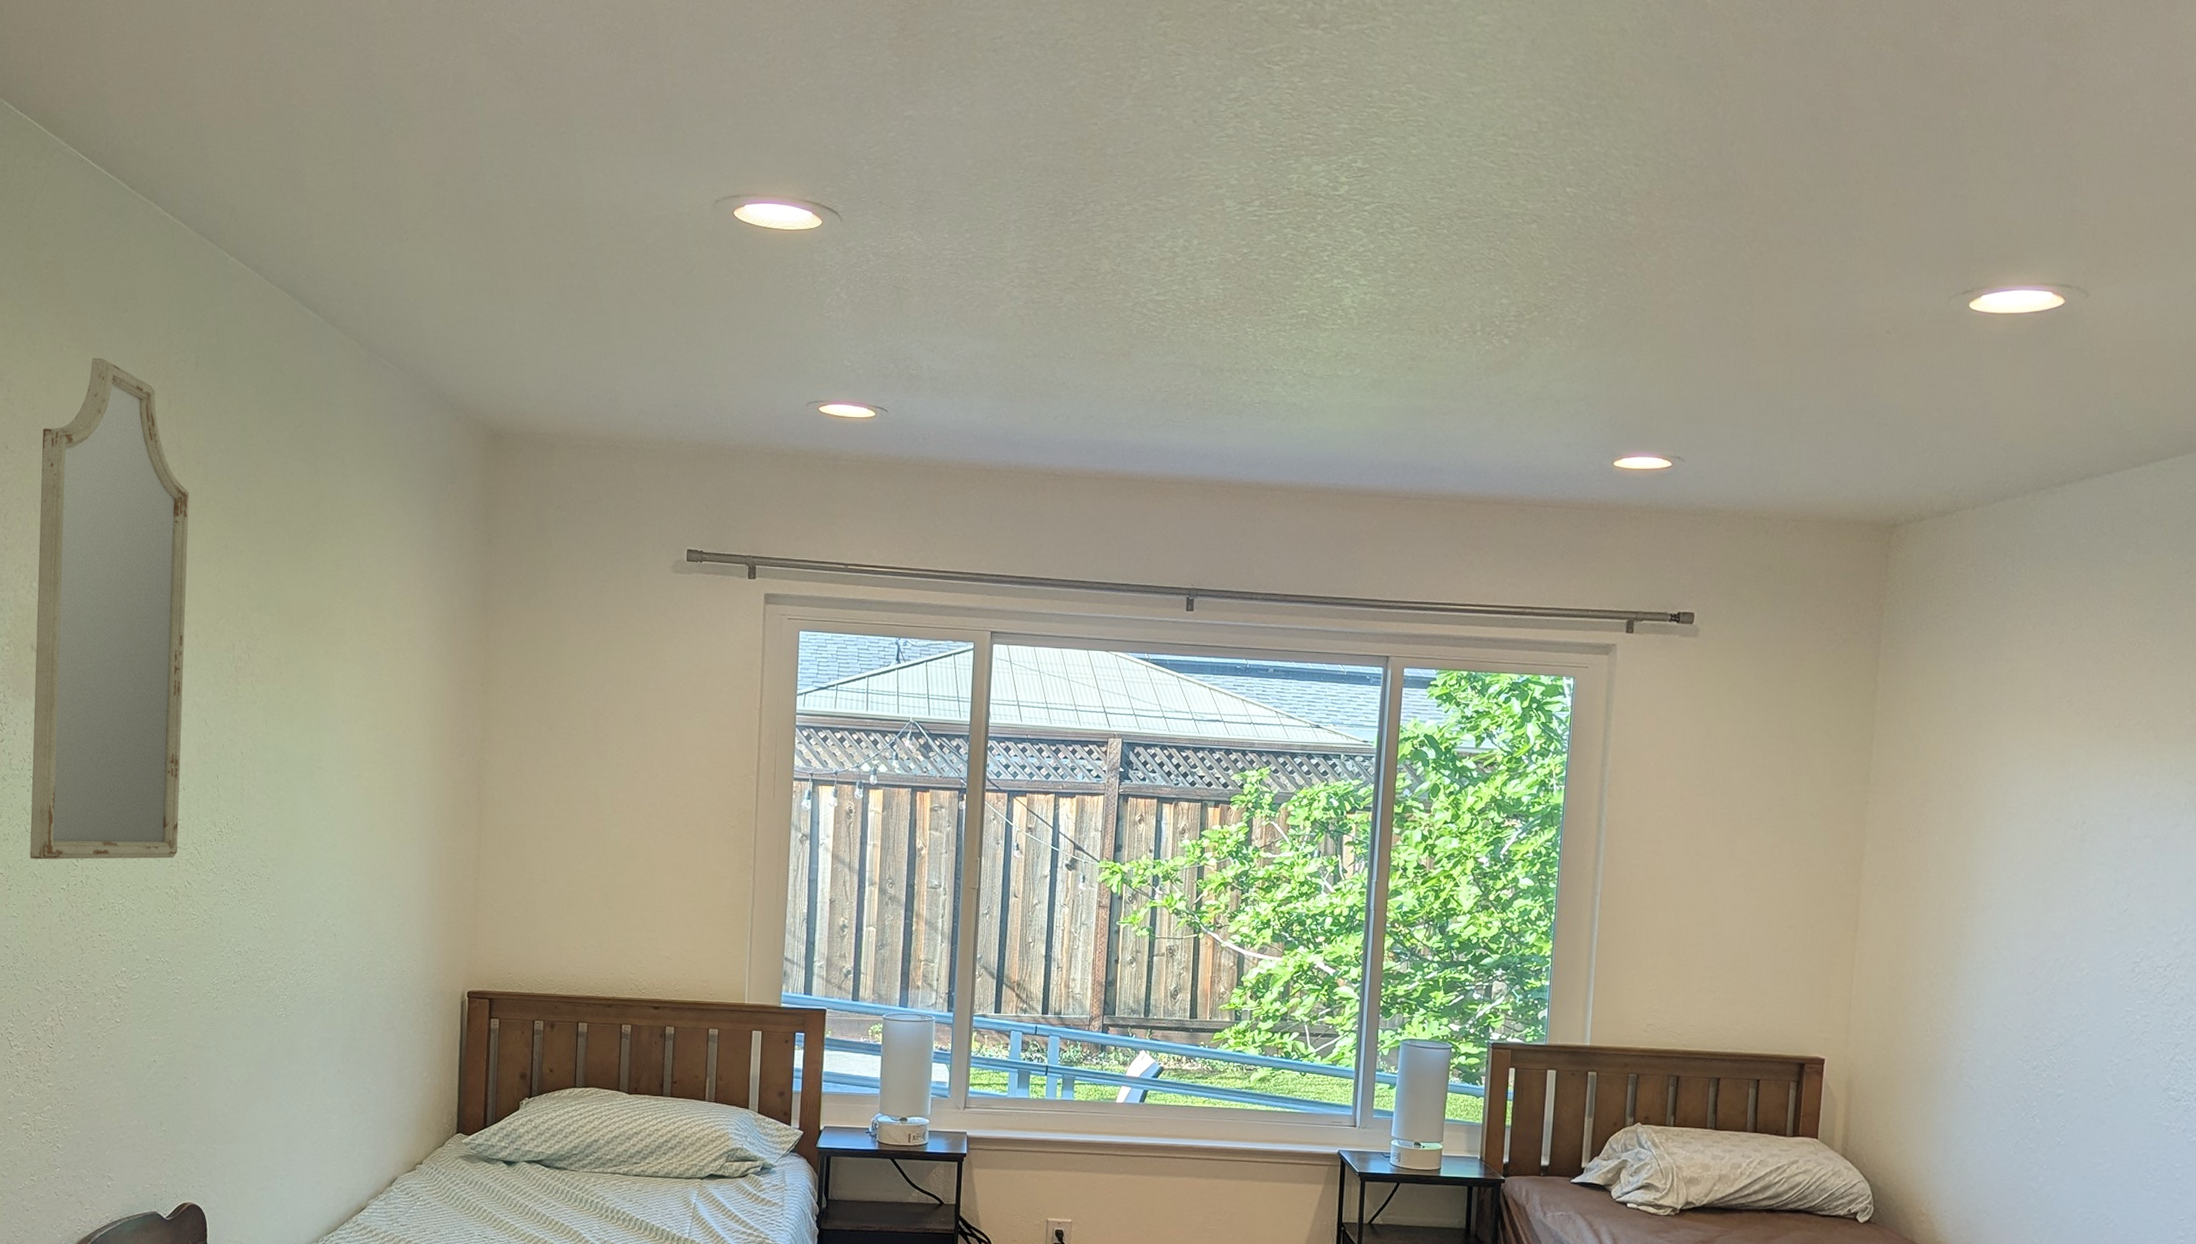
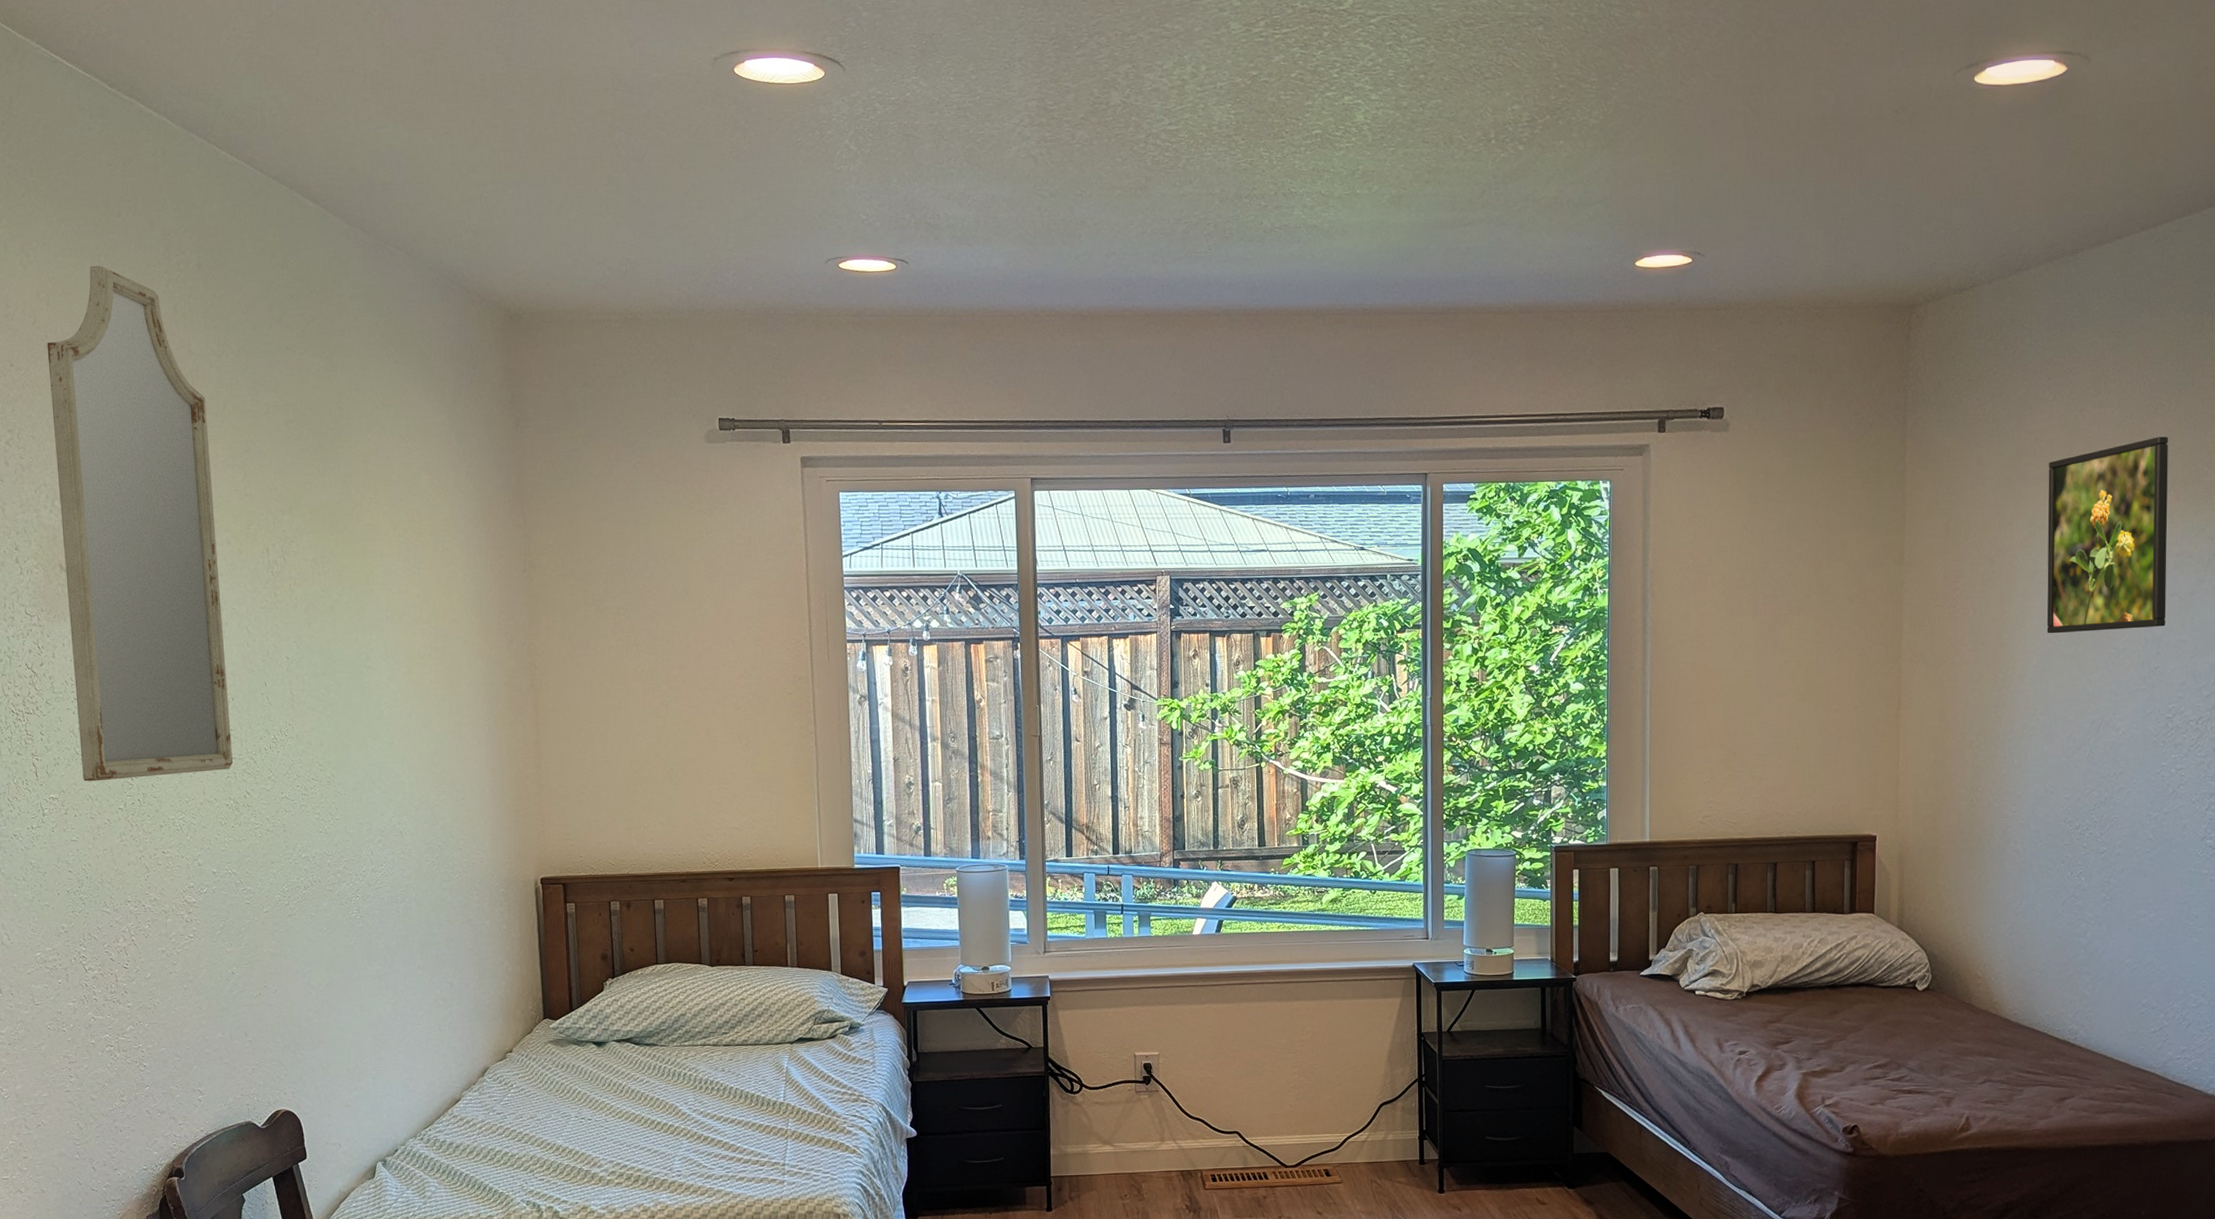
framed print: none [2013,675,2150,868] -> present [2046,436,2168,634]

